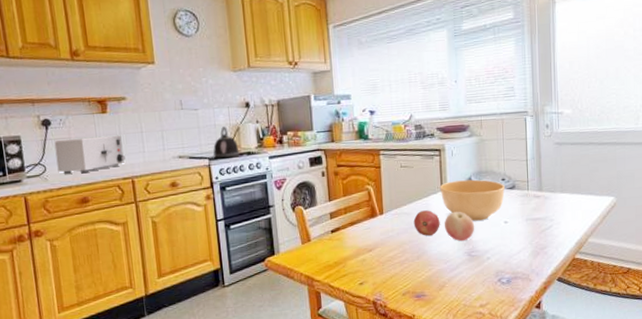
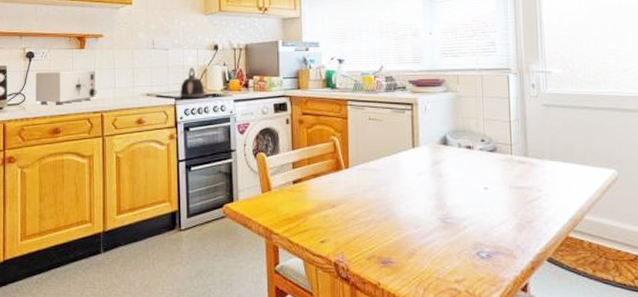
fruit: present [413,210,440,236] -> none [381,168,411,196]
bowl: present [439,179,506,221] -> none [411,138,485,184]
fruit: present [445,211,475,242] -> none [416,171,450,206]

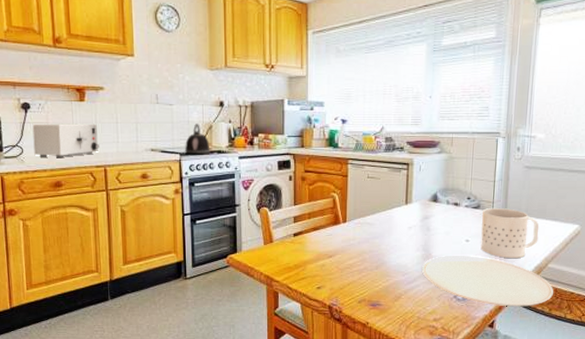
plate: none [437,204,596,267] -> present [422,255,554,307]
mug: none [500,151,569,208] -> present [480,208,539,258]

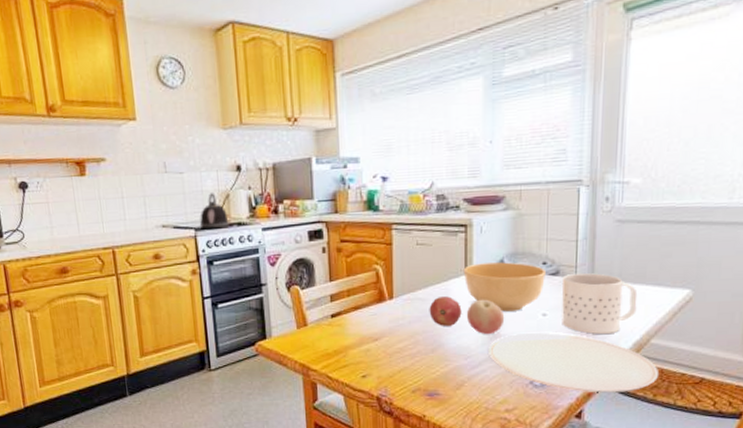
toaster: present [32,123,99,158] -> none [32,200,105,243]
fruit: none [375,222,402,247] -> present [429,296,462,326]
bowl: none [404,196,470,237] -> present [463,262,547,312]
fruit: none [406,226,436,256] -> present [467,299,505,335]

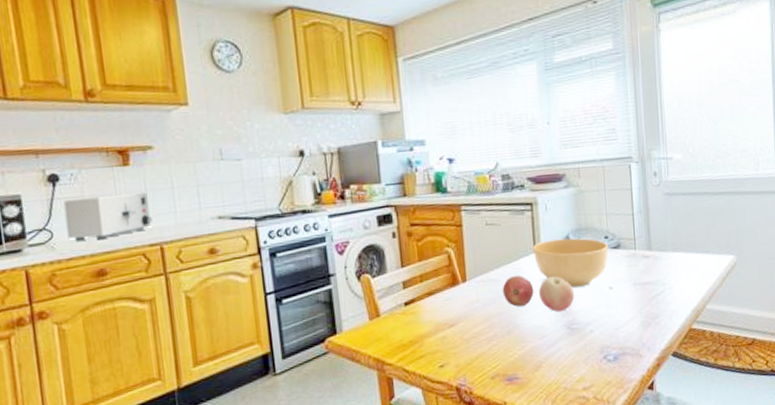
toaster: none [32,200,105,243] -> present [63,192,152,242]
kettle: present [199,193,229,230] -> none [260,180,293,219]
plate: present [489,332,660,393] -> none [562,305,718,363]
mug: present [562,273,638,334] -> none [624,244,691,304]

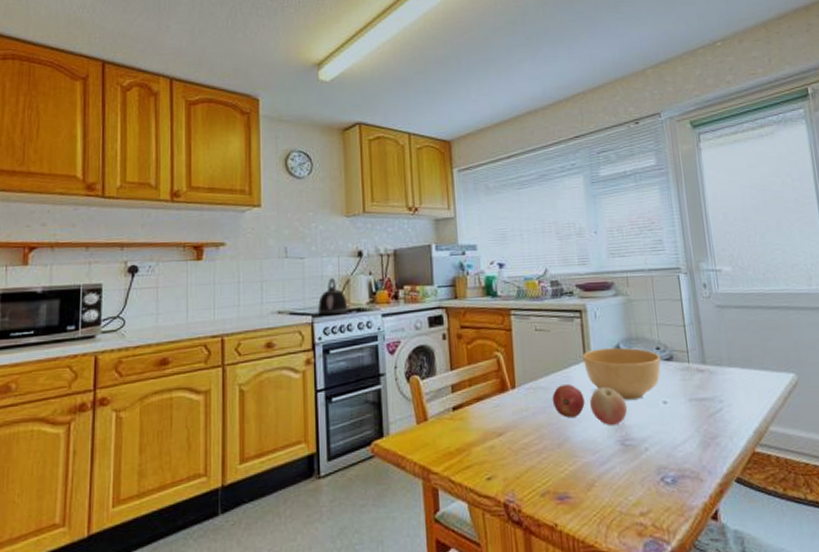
toaster: present [63,192,152,242] -> none [138,285,217,331]
kettle: none [260,180,293,219] -> present [317,278,348,316]

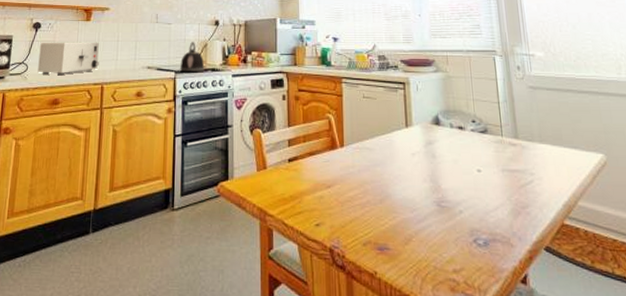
toaster: none [138,285,217,331] -> present [37,42,99,76]
fruit: present [552,384,585,418] -> none [376,147,405,177]
bowl: present [582,347,662,400] -> none [404,118,477,166]
fruit: present [590,387,628,426] -> none [410,152,444,188]

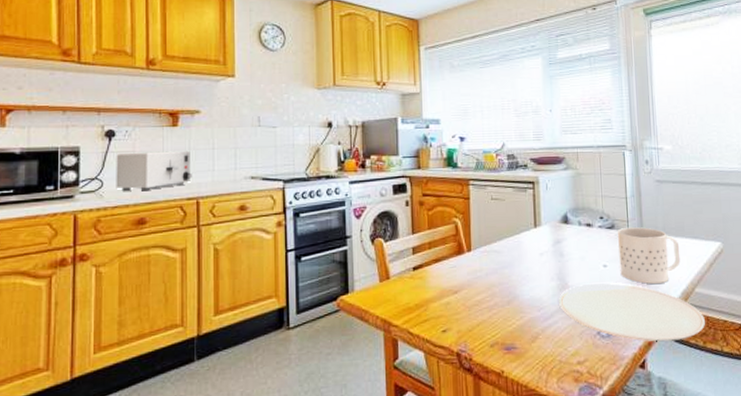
kettle: present [179,42,205,73] -> none [288,147,318,182]
plate: none [432,187,593,257] -> present [559,282,706,342]
mug: none [491,133,560,193] -> present [618,227,681,284]

